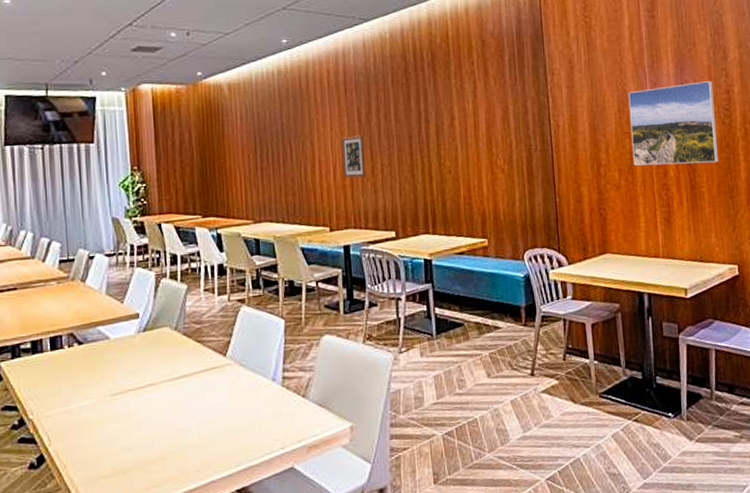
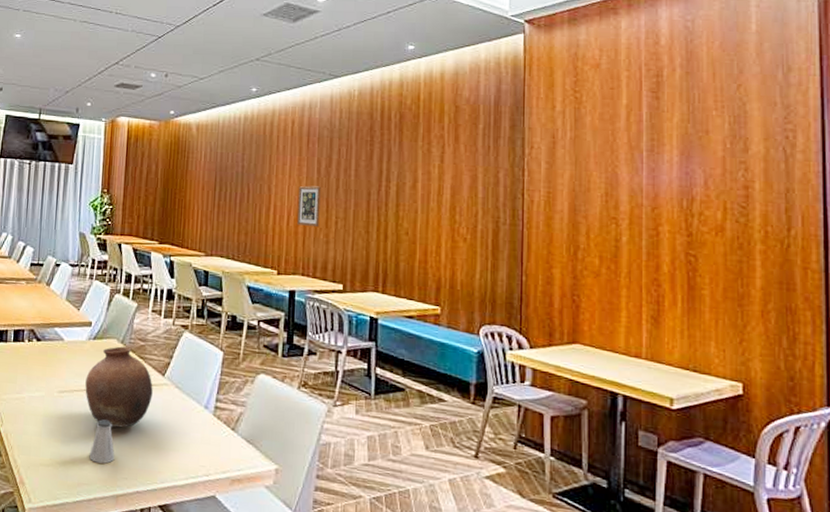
pottery: none [140,332,216,421] -> present [85,346,153,428]
saltshaker: none [155,414,184,462] -> present [89,419,115,464]
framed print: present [628,81,719,166] -> none [618,173,728,264]

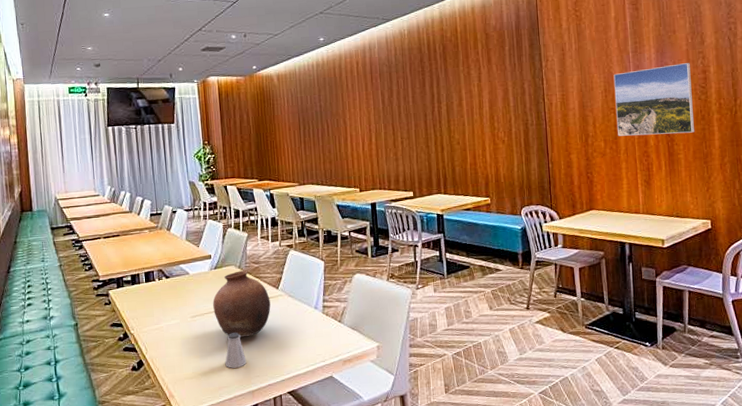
wall art: present [297,186,321,227] -> none [369,114,389,149]
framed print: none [618,173,728,264] -> present [613,63,695,136]

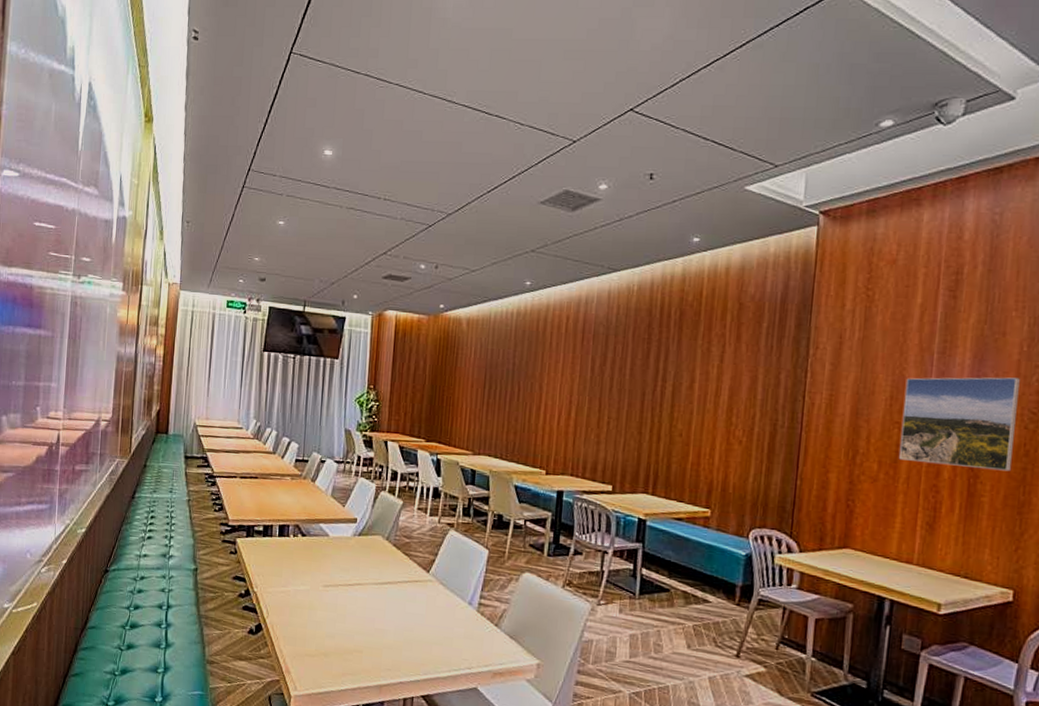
pottery: present [213,270,271,337] -> none [350,543,418,622]
saltshaker: present [225,332,247,368] -> none [353,613,379,655]

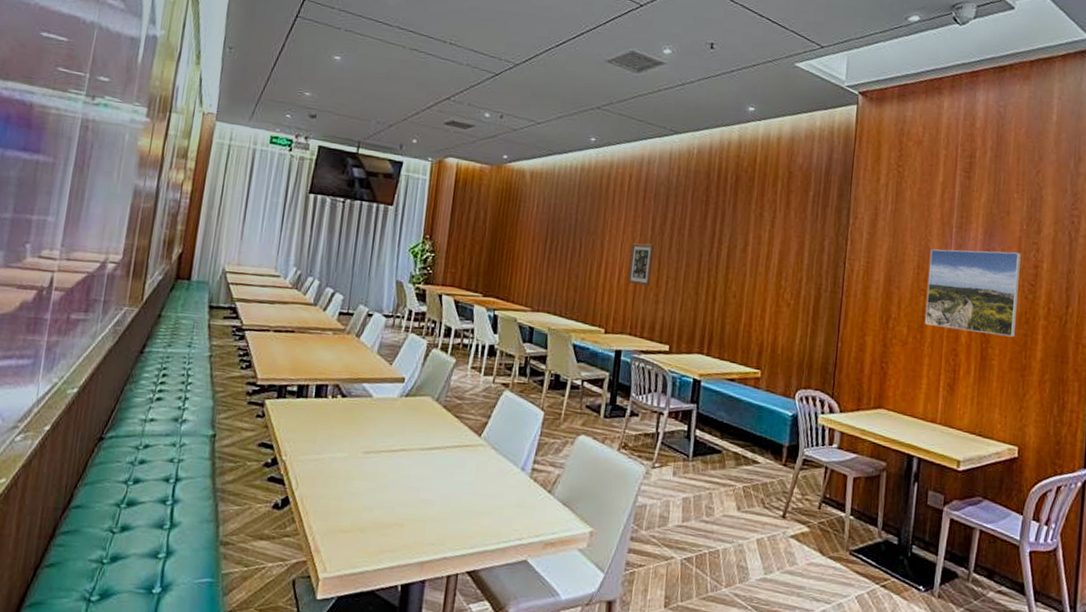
wall art: none [568,385,594,427] -> present [628,243,654,286]

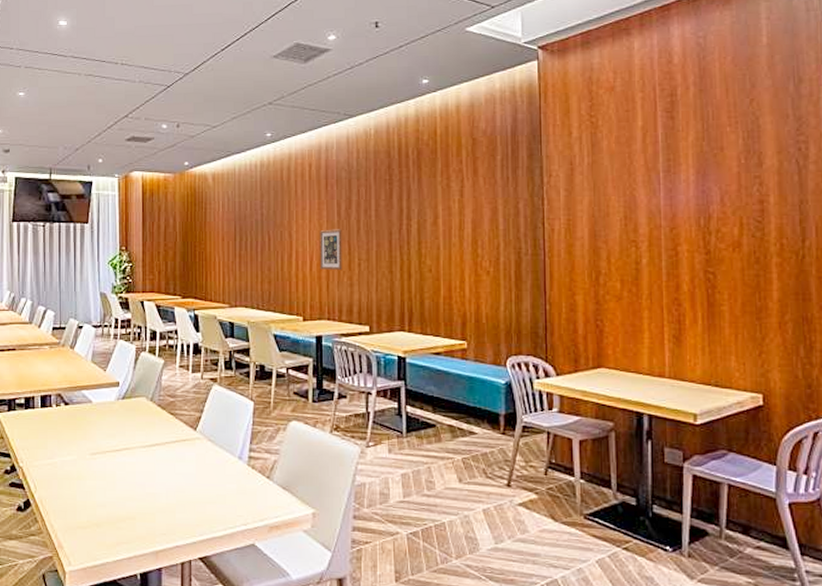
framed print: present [924,249,1021,337] -> none [637,189,746,279]

